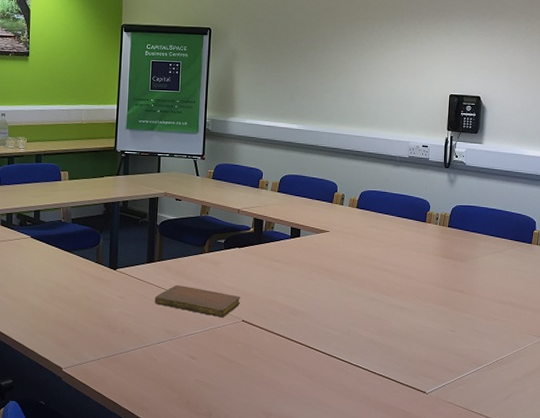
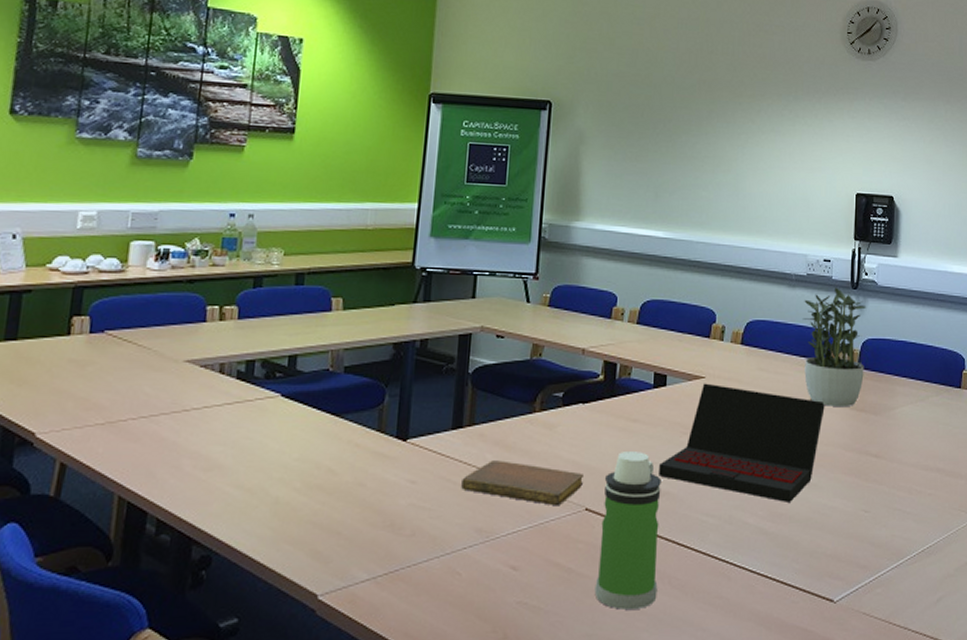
water bottle: none [250,282,297,390] -> present [594,452,662,610]
laptop: none [295,235,422,322] -> present [659,383,825,502]
potted plant: none [405,167,457,256] -> present [802,287,867,408]

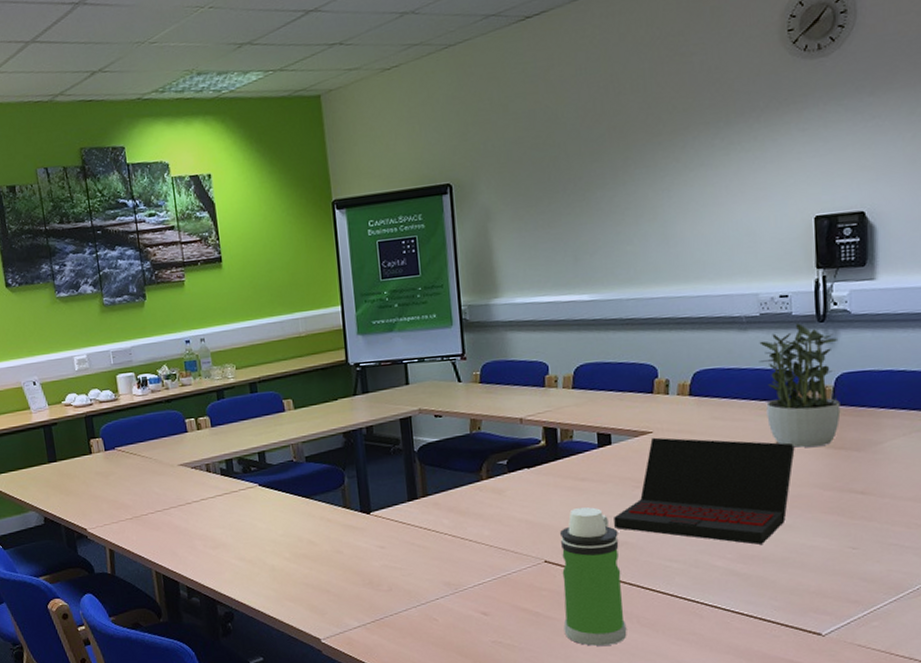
notebook: present [461,460,583,506] -> none [425,524,539,561]

